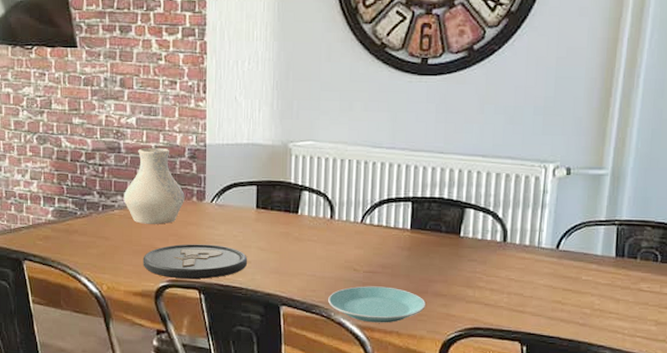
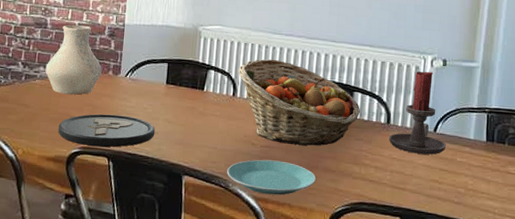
fruit basket: none [335,175,474,269] -> present [238,59,361,146]
candle holder: none [506,182,570,274] -> present [389,71,446,155]

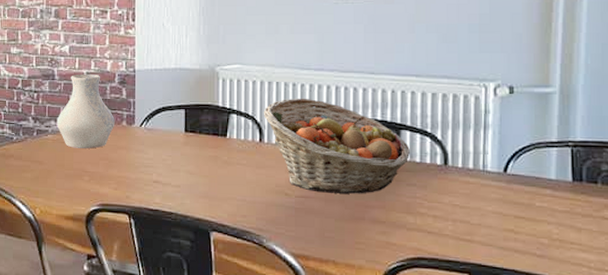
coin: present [58,114,155,147] -> none [74,168,177,204]
plate: present [227,159,317,196] -> none [260,211,364,251]
candle holder: present [389,71,446,155] -> none [448,101,520,200]

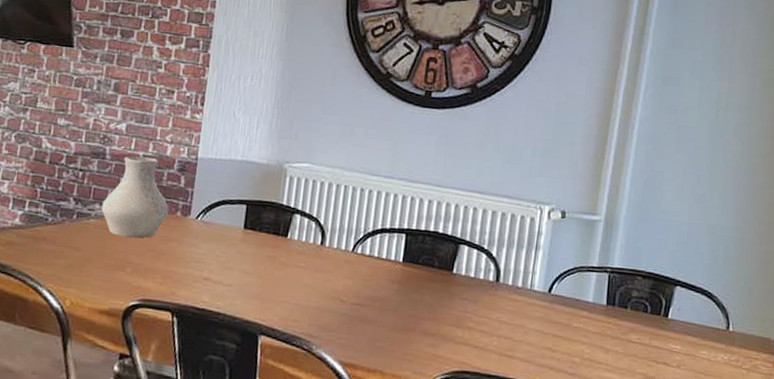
fruit basket: present [263,98,411,194] -> none [327,203,467,305]

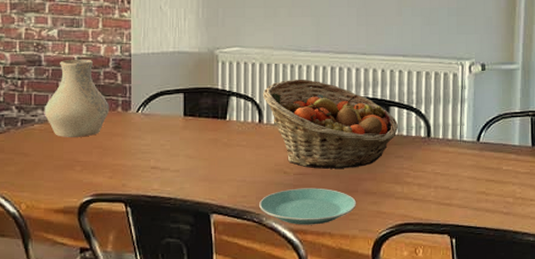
plate: none [310,319,414,361] -> present [259,188,357,225]
fruit basket: none [327,203,467,305] -> present [262,79,399,169]

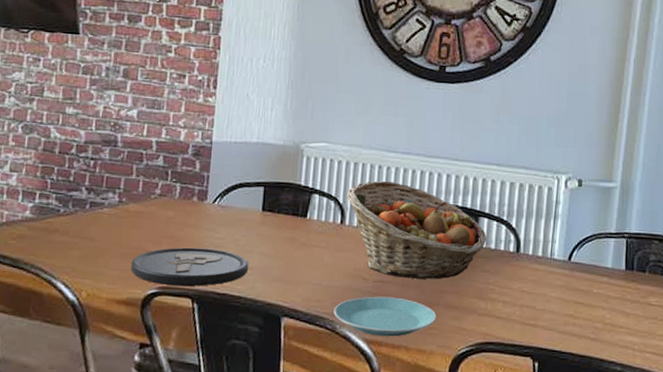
vase: present [44,59,110,137] -> none [115,142,185,225]
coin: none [65,155,176,192] -> present [130,247,249,287]

